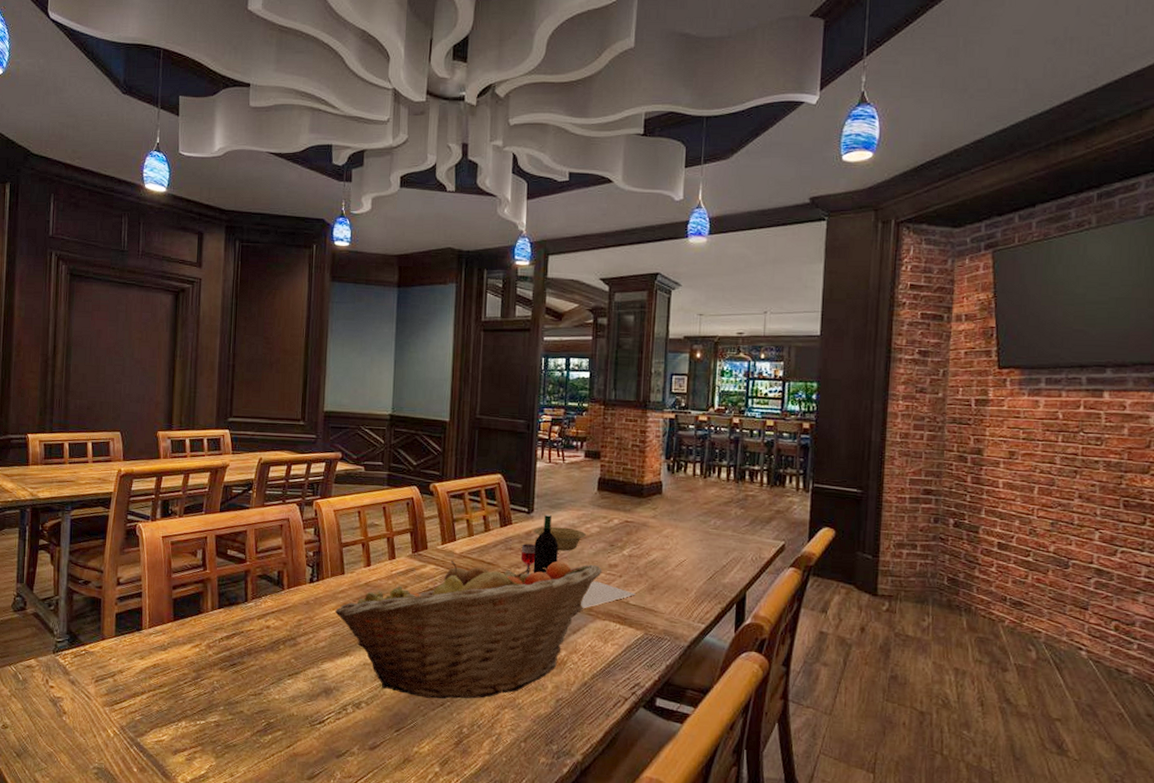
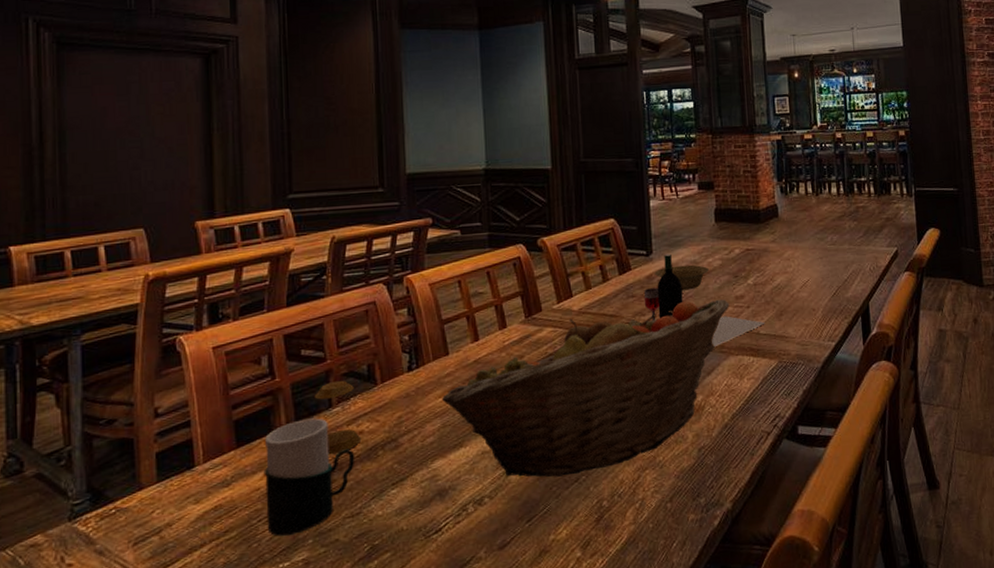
cup: none [190,607,262,700] -> present [263,418,355,536]
salt shaker: none [234,580,268,641] -> present [314,380,362,455]

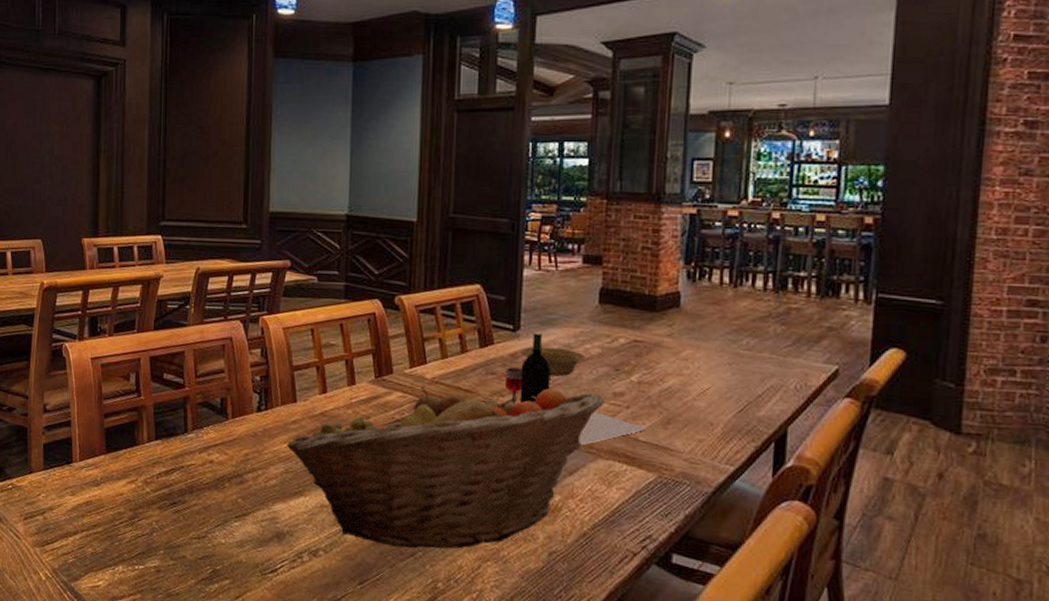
cup: present [263,418,355,536] -> none [127,439,205,543]
salt shaker: present [314,380,362,455] -> none [173,408,211,478]

